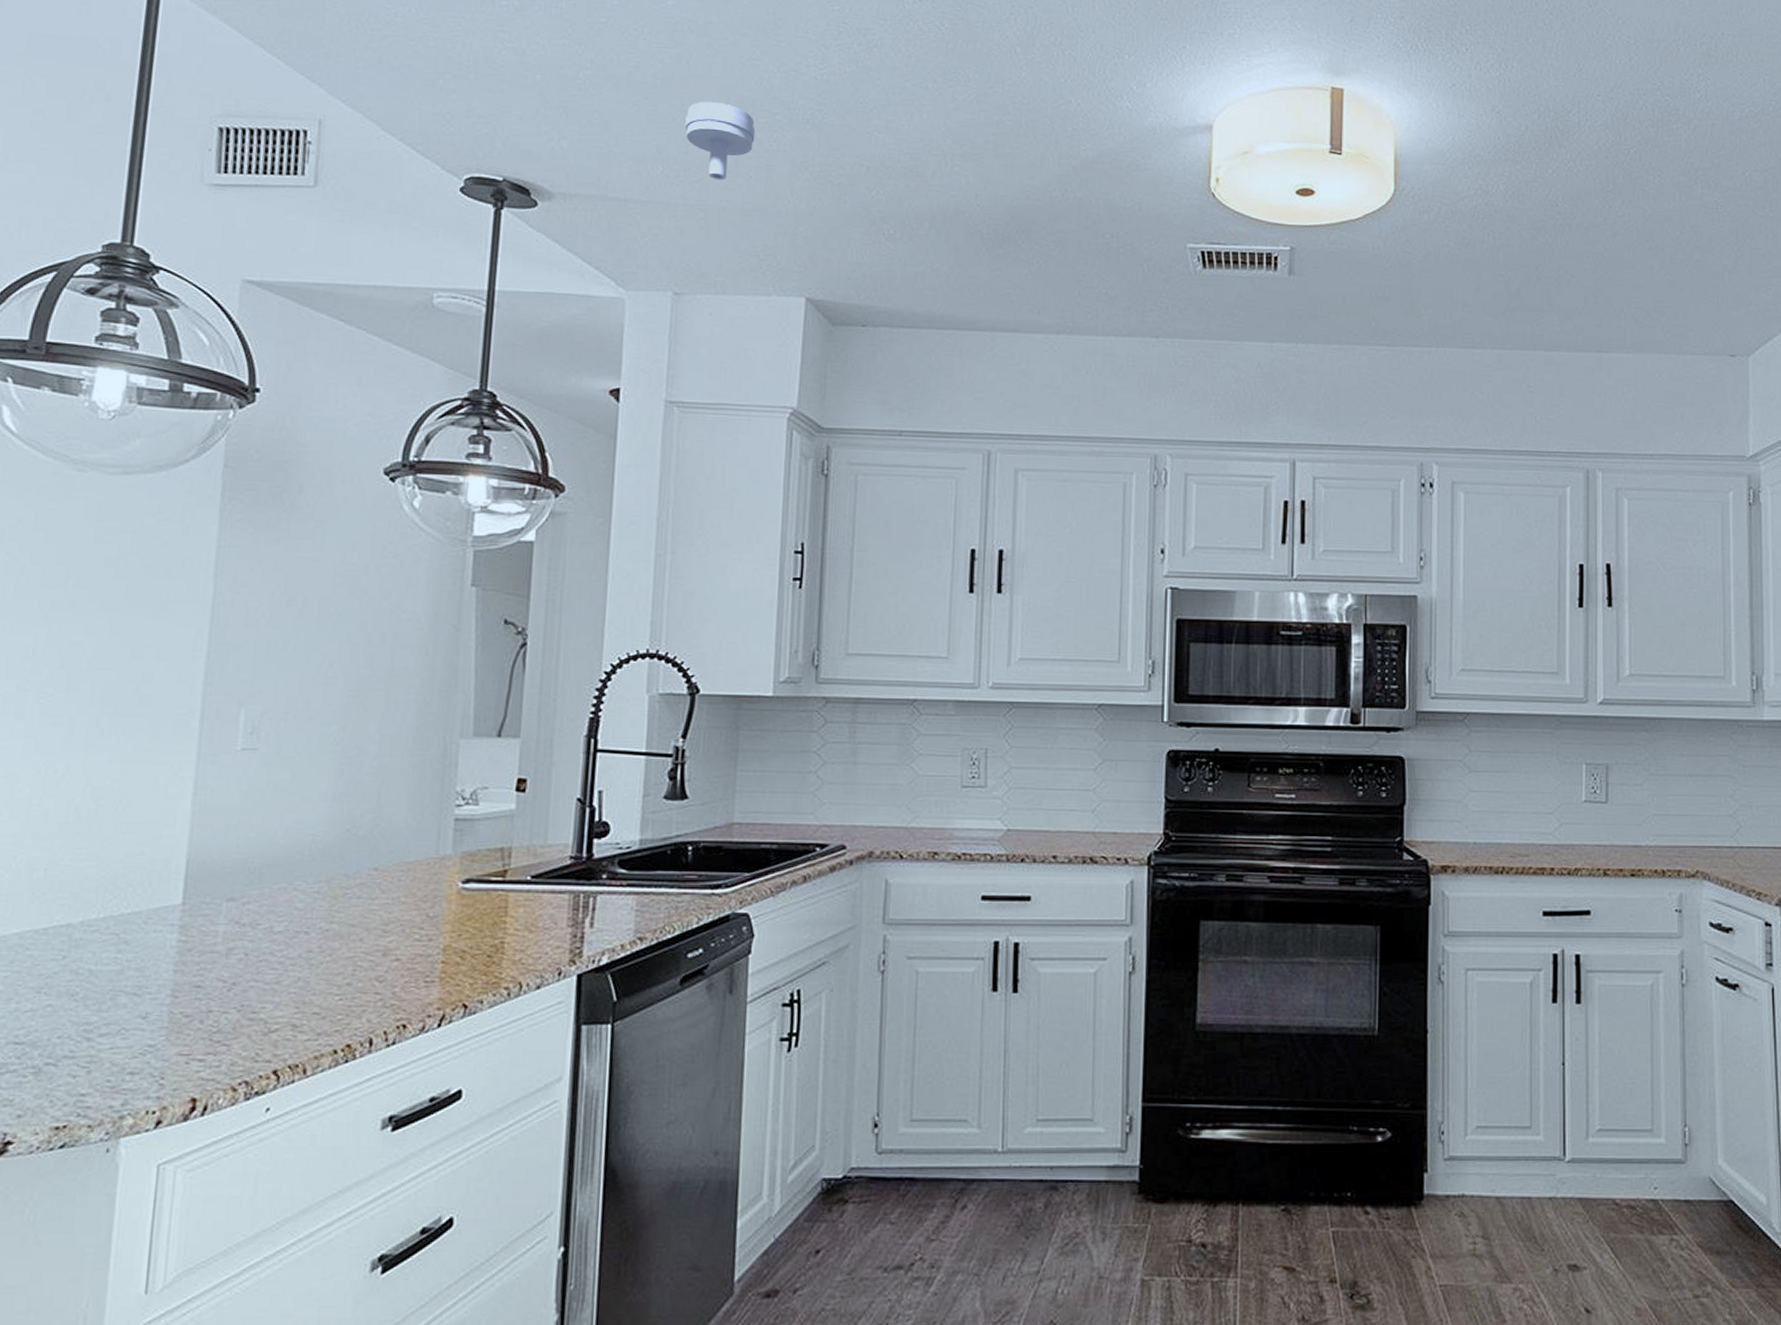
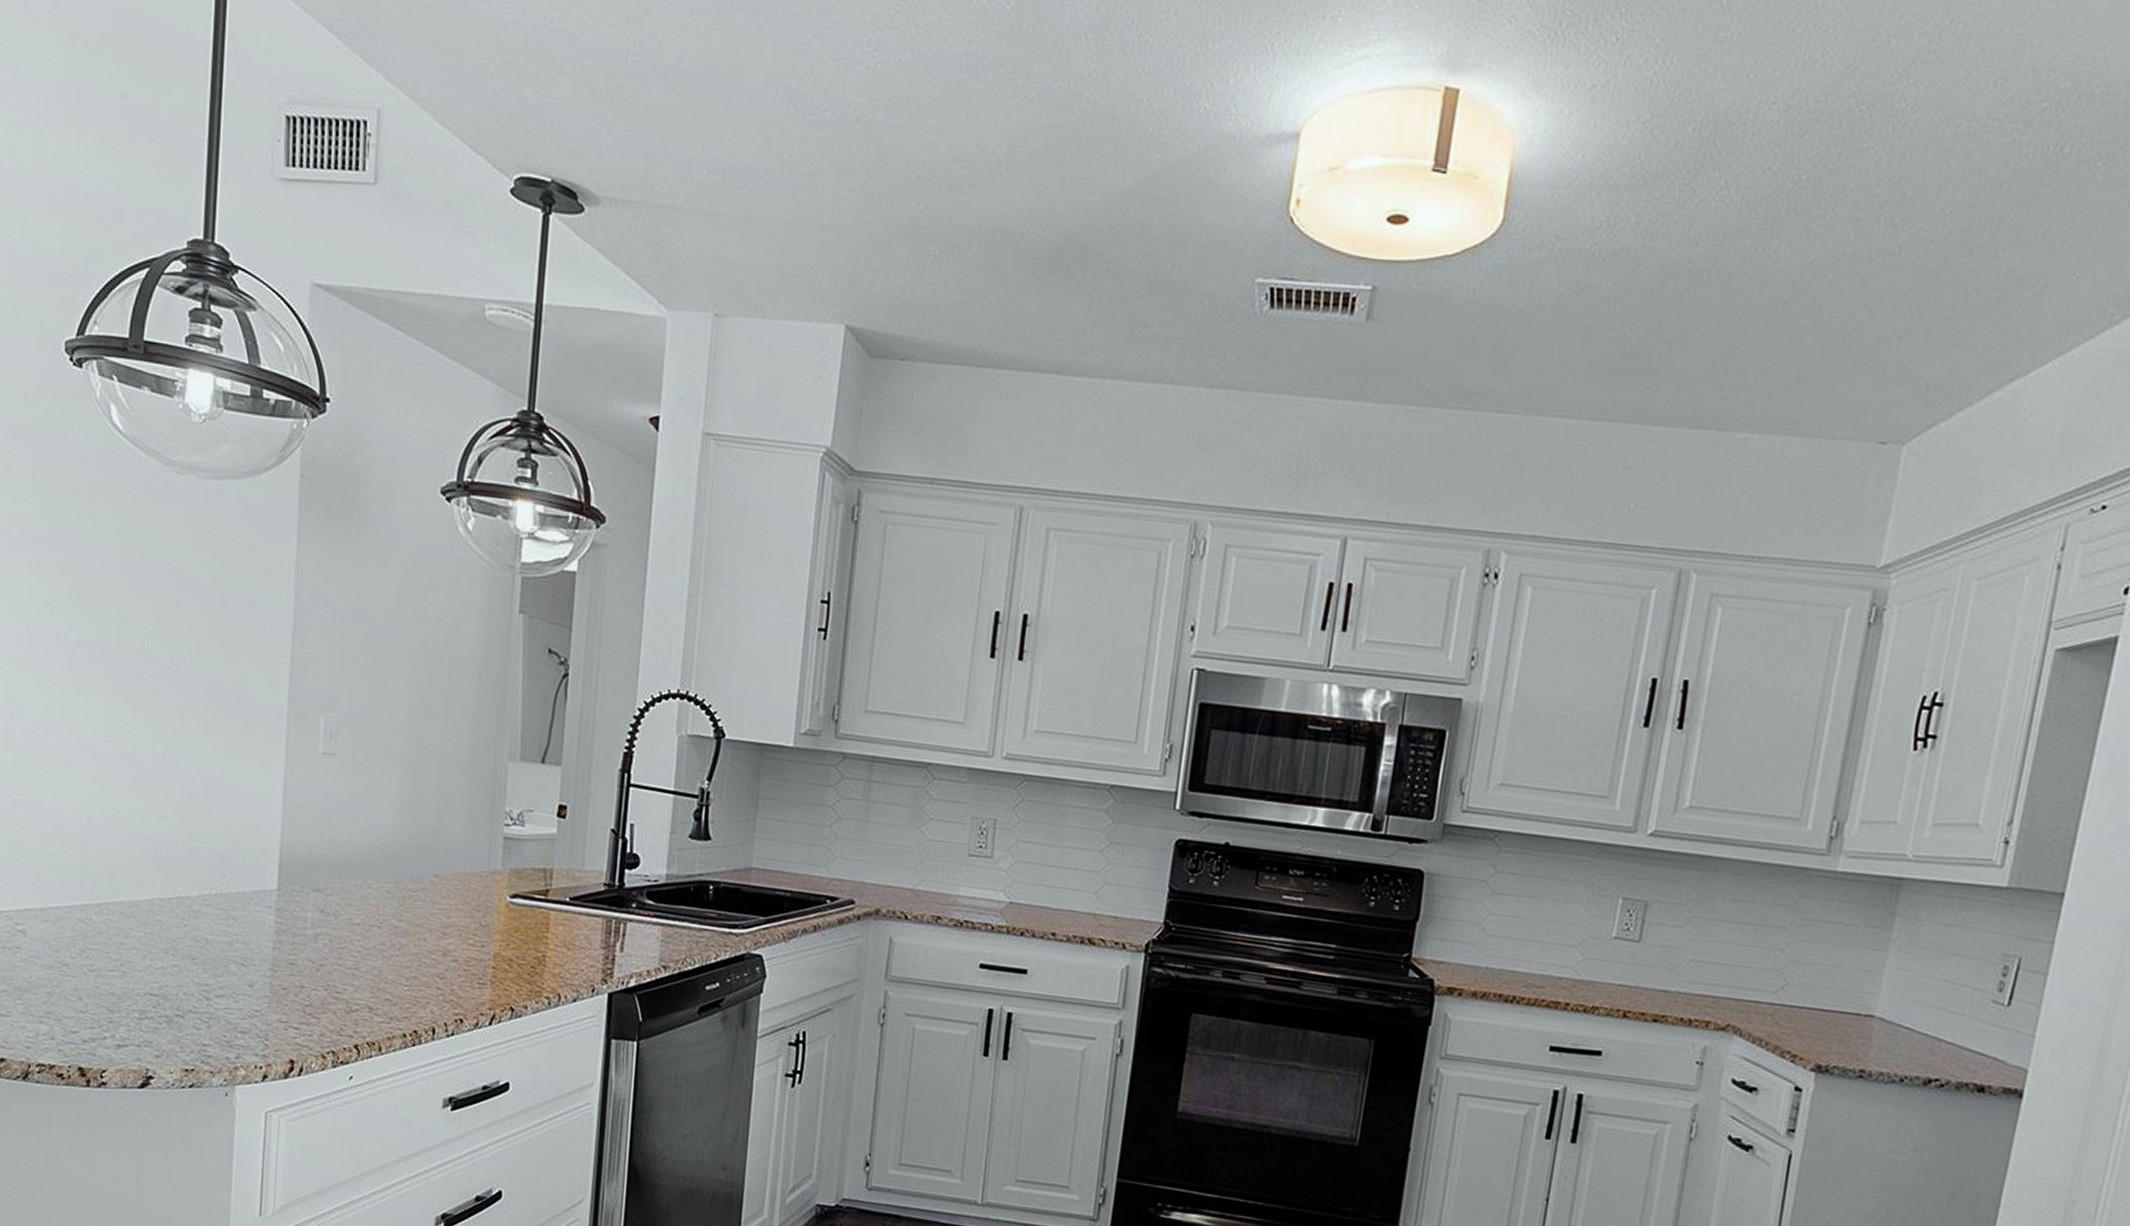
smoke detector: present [685,102,756,181] -> none [731,94,803,188]

